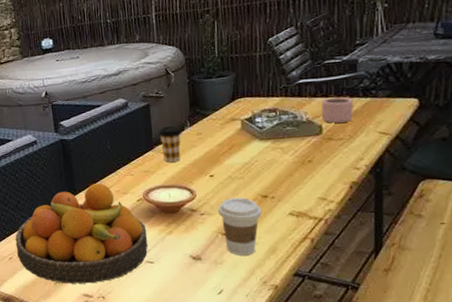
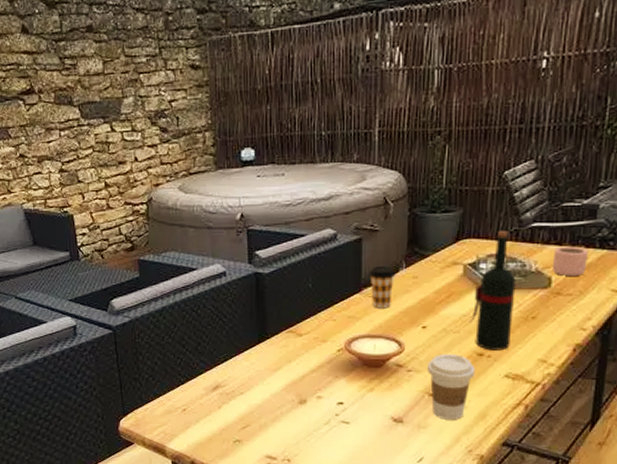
fruit bowl: present [15,183,148,284] -> none [191,328,345,444]
wine bottle: none [250,88,291,192] -> present [468,230,516,351]

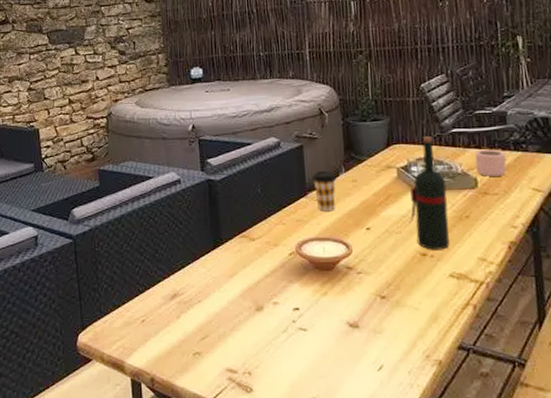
coffee cup: present [428,354,475,420] -> none [376,255,422,323]

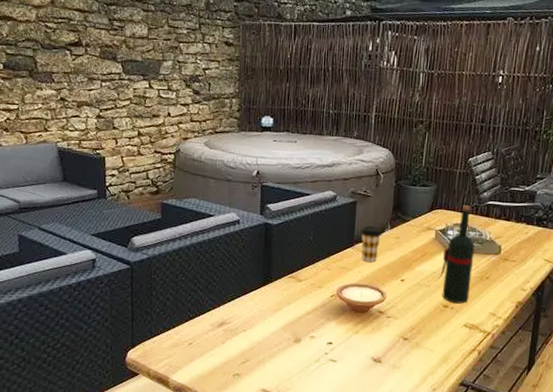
mug: present [475,149,507,176] -> none [501,221,528,246]

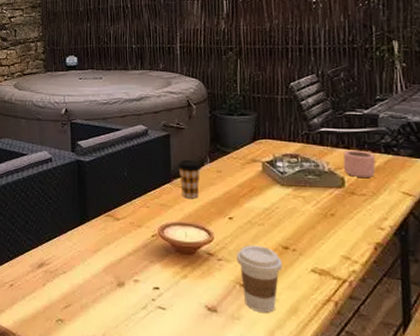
coffee cup: none [403,304,441,362] -> present [237,245,283,313]
wine bottle: present [437,204,475,304] -> none [271,133,313,245]
mug: none [501,221,528,246] -> present [343,150,376,177]

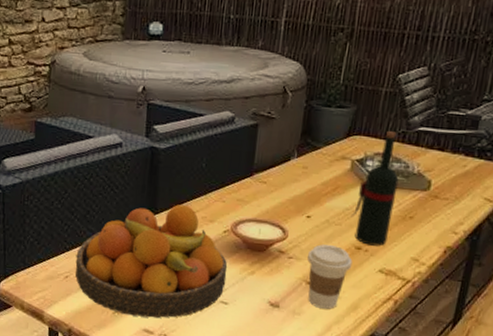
fruit bowl: none [19,212,161,326] -> present [75,204,228,319]
coffee cup: present [178,160,202,199] -> none [261,153,288,195]
wine bottle: none [271,133,313,245] -> present [350,130,399,246]
mug: present [343,150,376,177] -> none [432,152,467,182]

